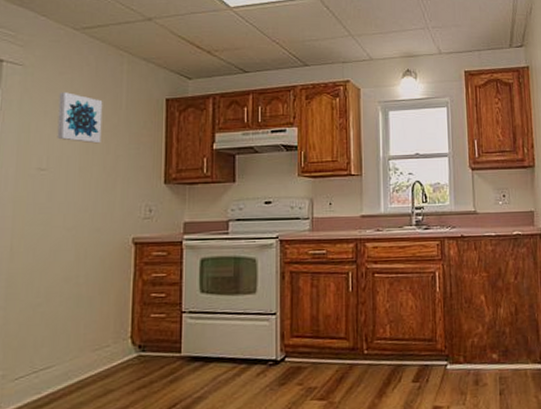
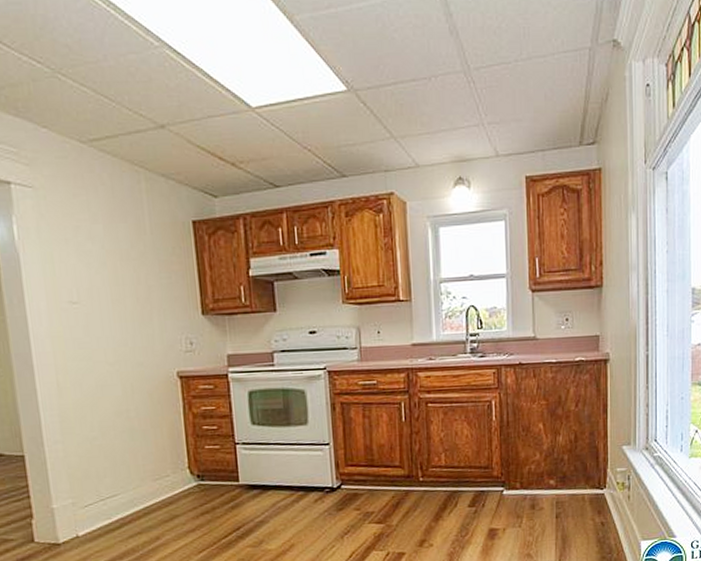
wall art: present [57,92,103,144] -> none [77,217,130,274]

